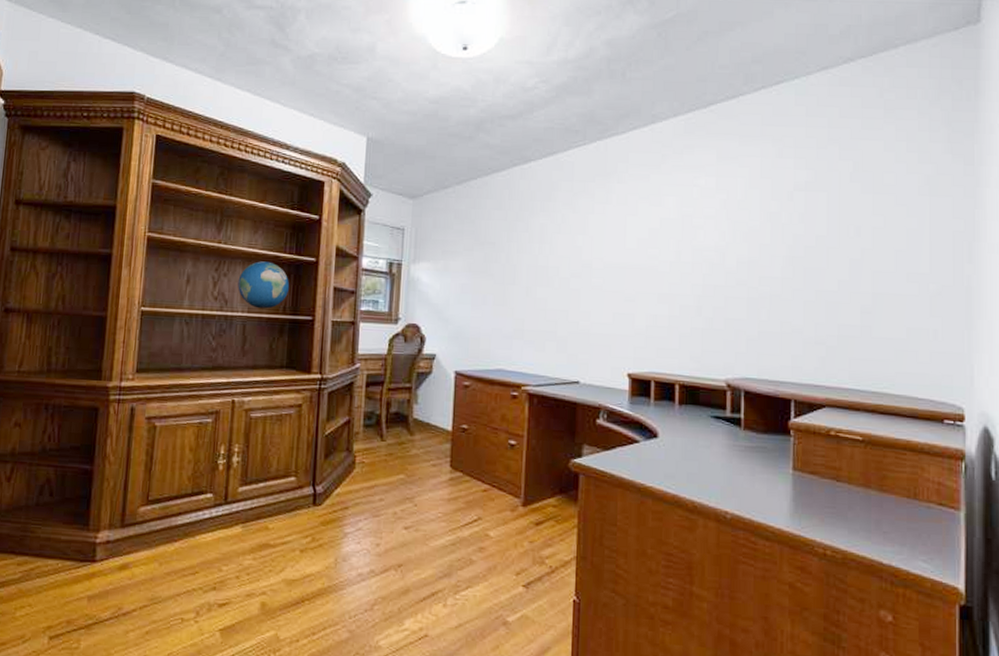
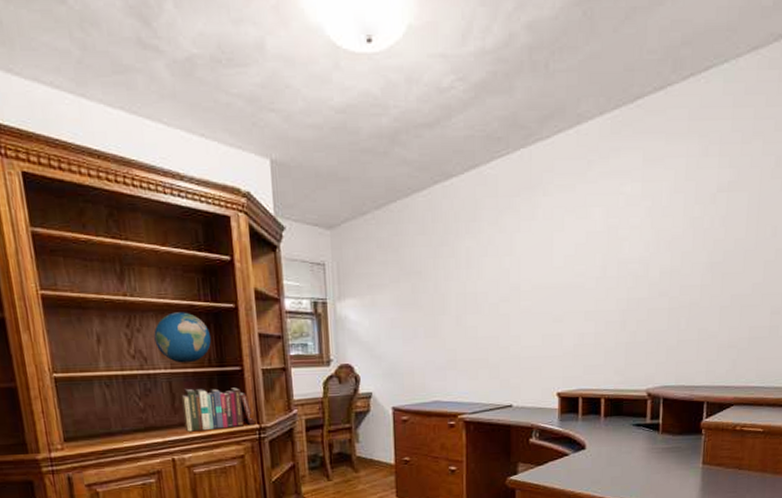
books: none [250,332,317,376] -> present [181,387,255,432]

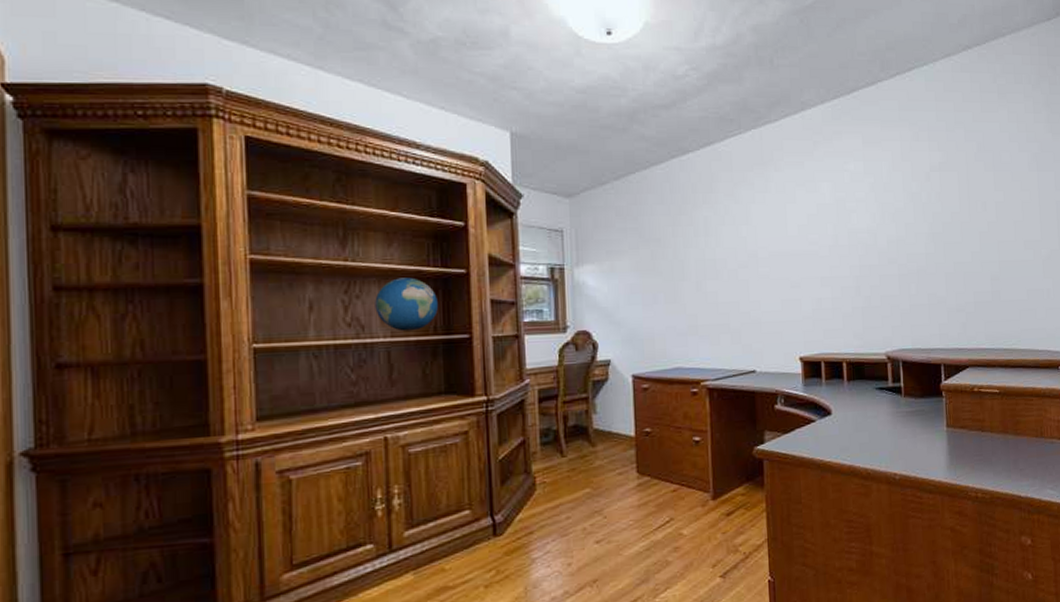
books: present [181,387,255,432] -> none [400,357,482,406]

